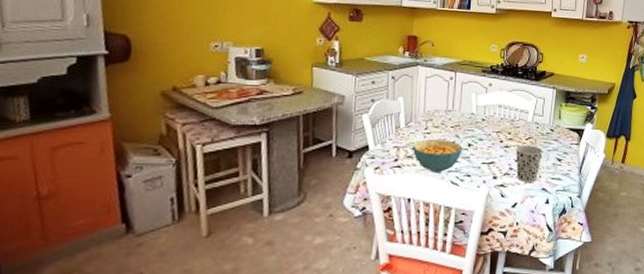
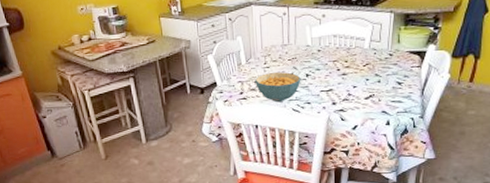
cup: present [515,145,543,182] -> none [353,71,382,106]

